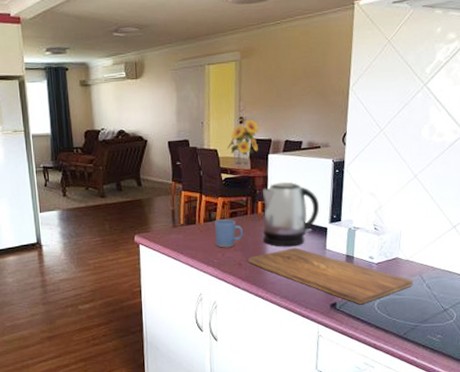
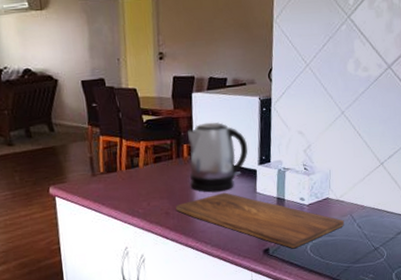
mug: present [215,219,243,248] -> none [138,164,169,197]
flower bouquet: present [227,119,259,164] -> none [146,55,182,104]

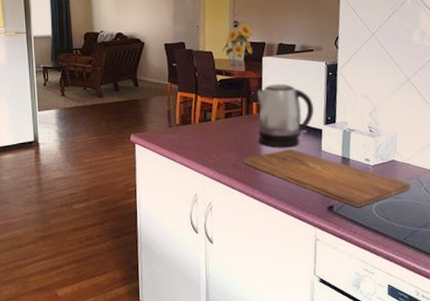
flower bouquet: none [146,55,182,104] -> present [221,23,253,66]

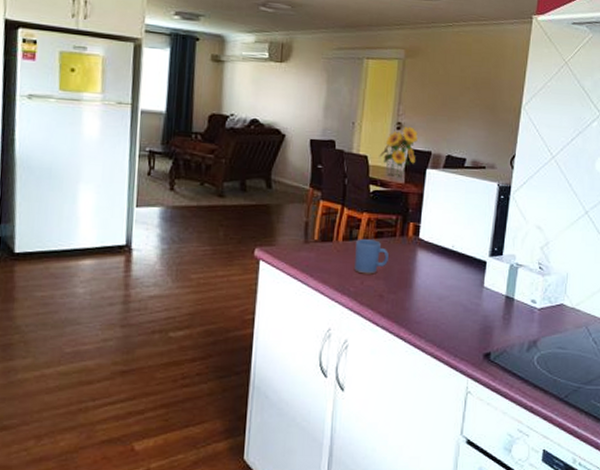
mug: none [210,120,238,148] -> present [354,239,389,274]
cutting board: present [244,149,411,208] -> none [392,281,578,358]
kettle: present [257,83,313,148] -> none [411,202,479,280]

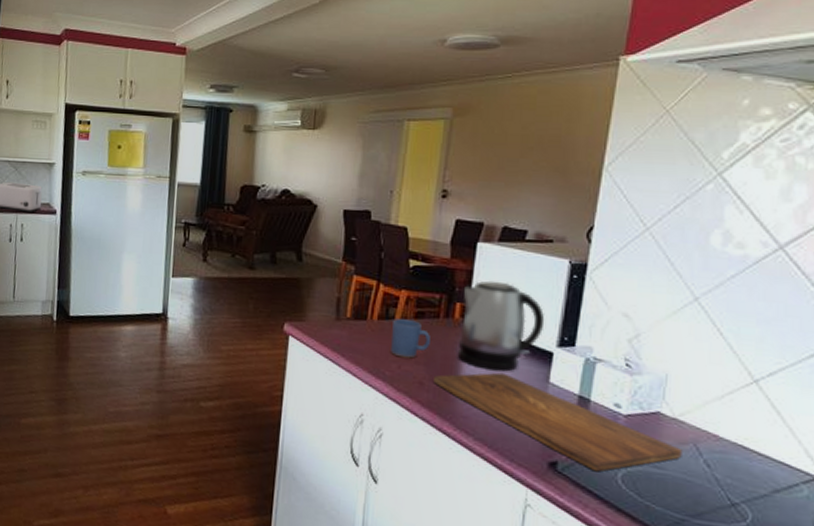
flower bouquet: present [379,126,418,177] -> none [420,193,467,251]
cutting board: none [392,281,578,358] -> present [434,372,683,472]
kettle: none [411,202,479,280] -> present [457,280,544,372]

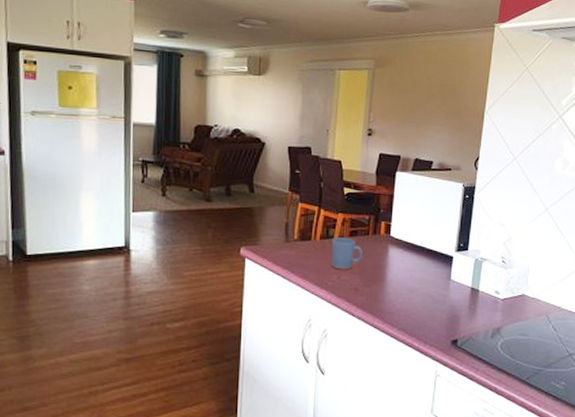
cutting board: present [434,372,683,472] -> none [366,275,539,344]
kettle: present [457,280,544,372] -> none [383,202,446,274]

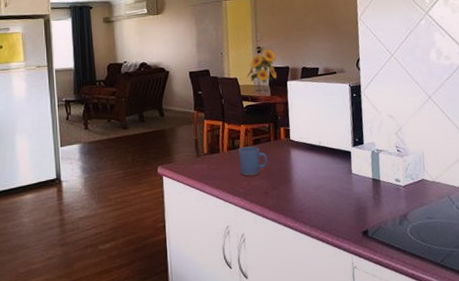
flower bouquet: none [352,132,388,180] -> present [246,48,278,91]

